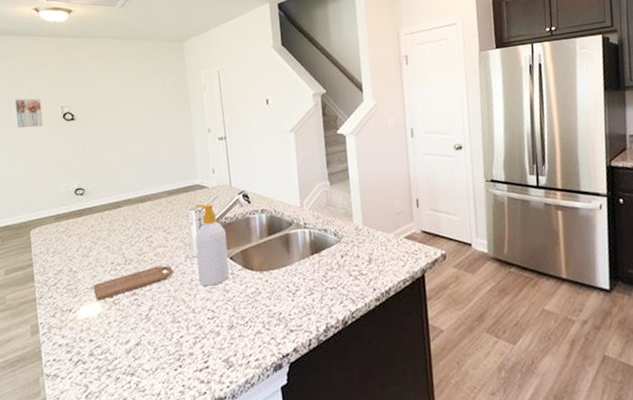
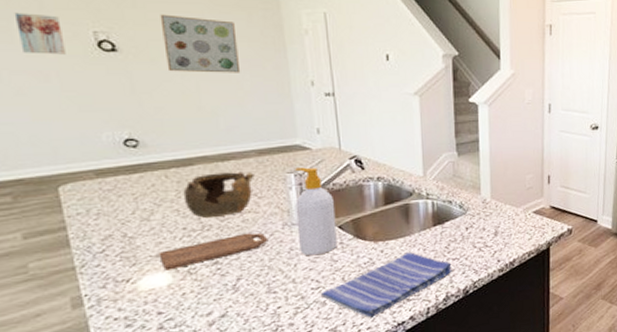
wall art: none [104,87,157,132] -> present [160,14,241,73]
teapot: none [113,211,165,254] -> present [183,172,254,219]
dish towel: none [215,281,331,350] -> present [320,252,452,319]

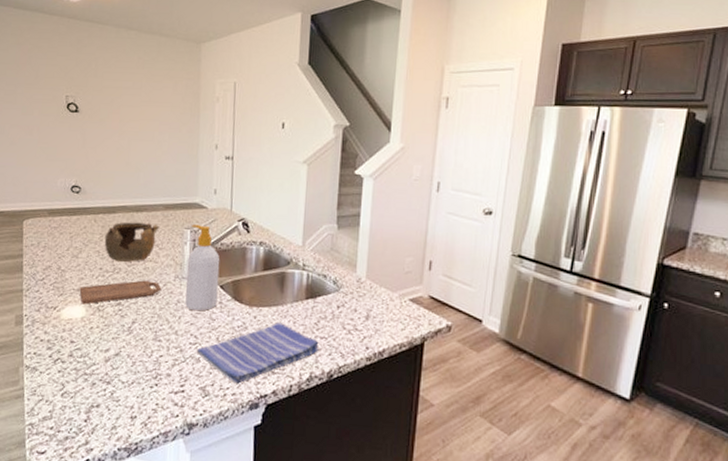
wall art: present [14,12,66,55] -> none [19,80,47,114]
wall art: present [160,14,241,73] -> none [110,82,164,134]

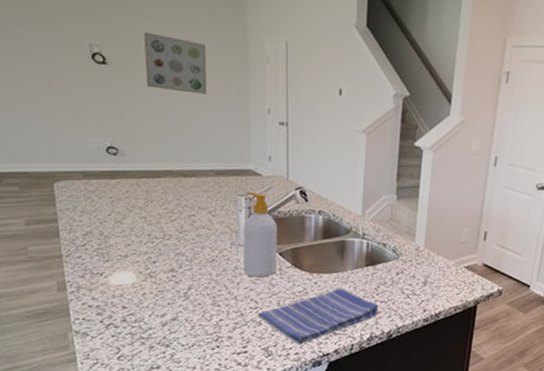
cutting board: present [79,280,162,305] -> none [127,247,218,271]
teapot: present [104,222,159,263] -> none [150,187,211,229]
wall art: none [110,82,164,134] -> present [143,32,207,95]

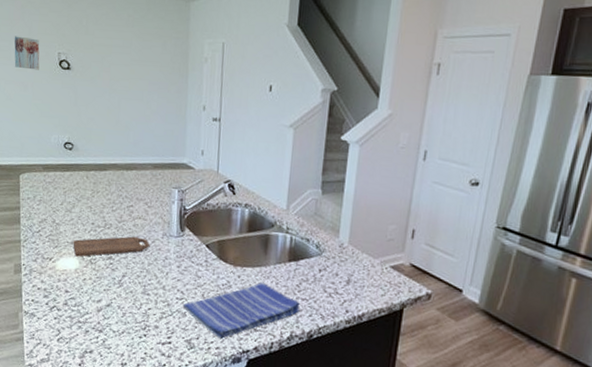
wall art: none [29,21,66,64] -> present [14,36,40,70]
cutting board: none [127,247,218,271] -> present [73,236,150,257]
wall art: present [143,32,207,95] -> none [101,40,153,94]
soap bottle: present [243,191,278,278] -> none [172,184,207,269]

